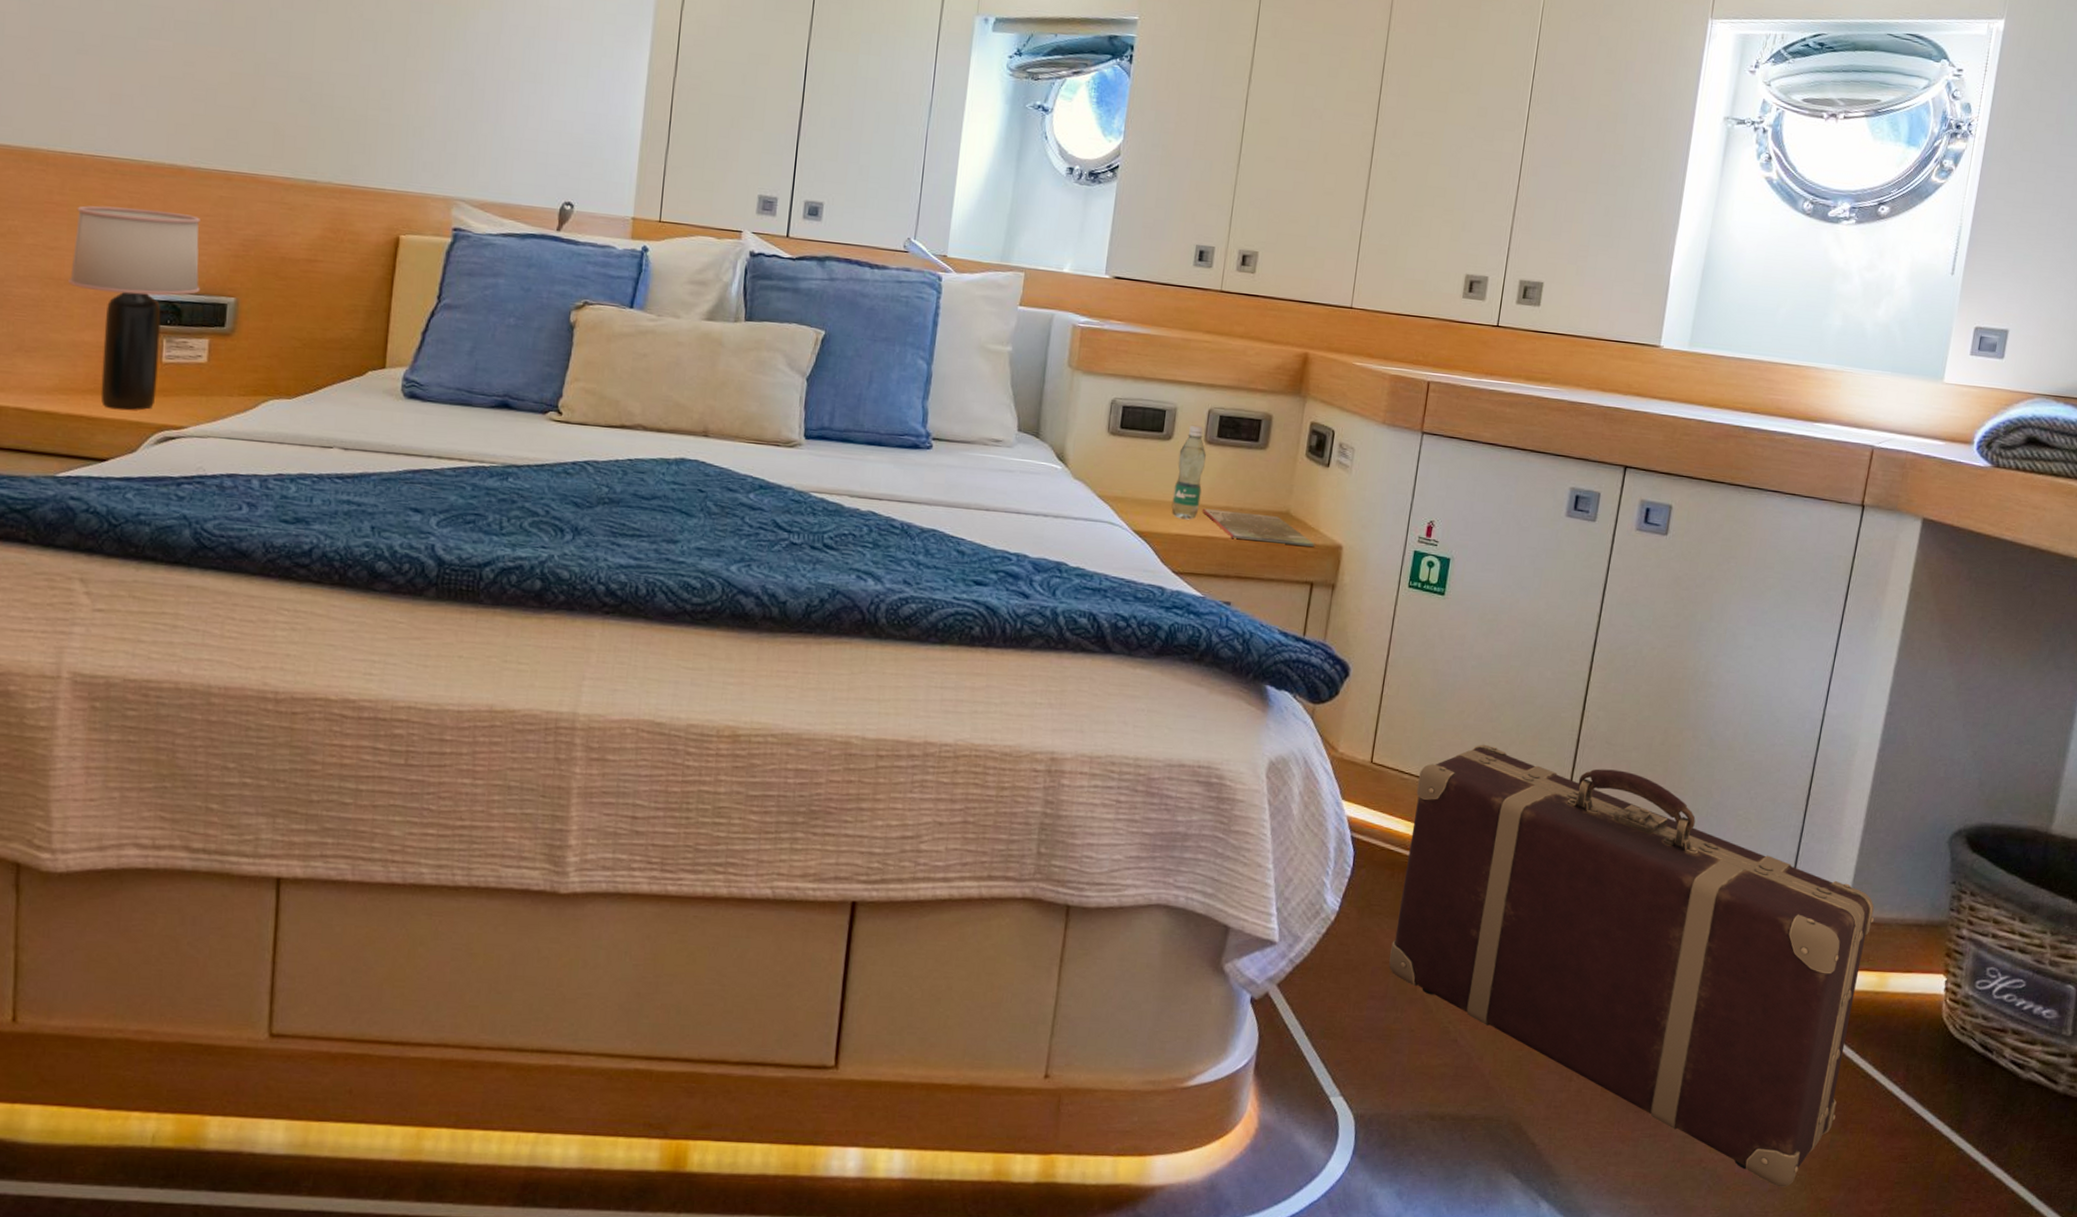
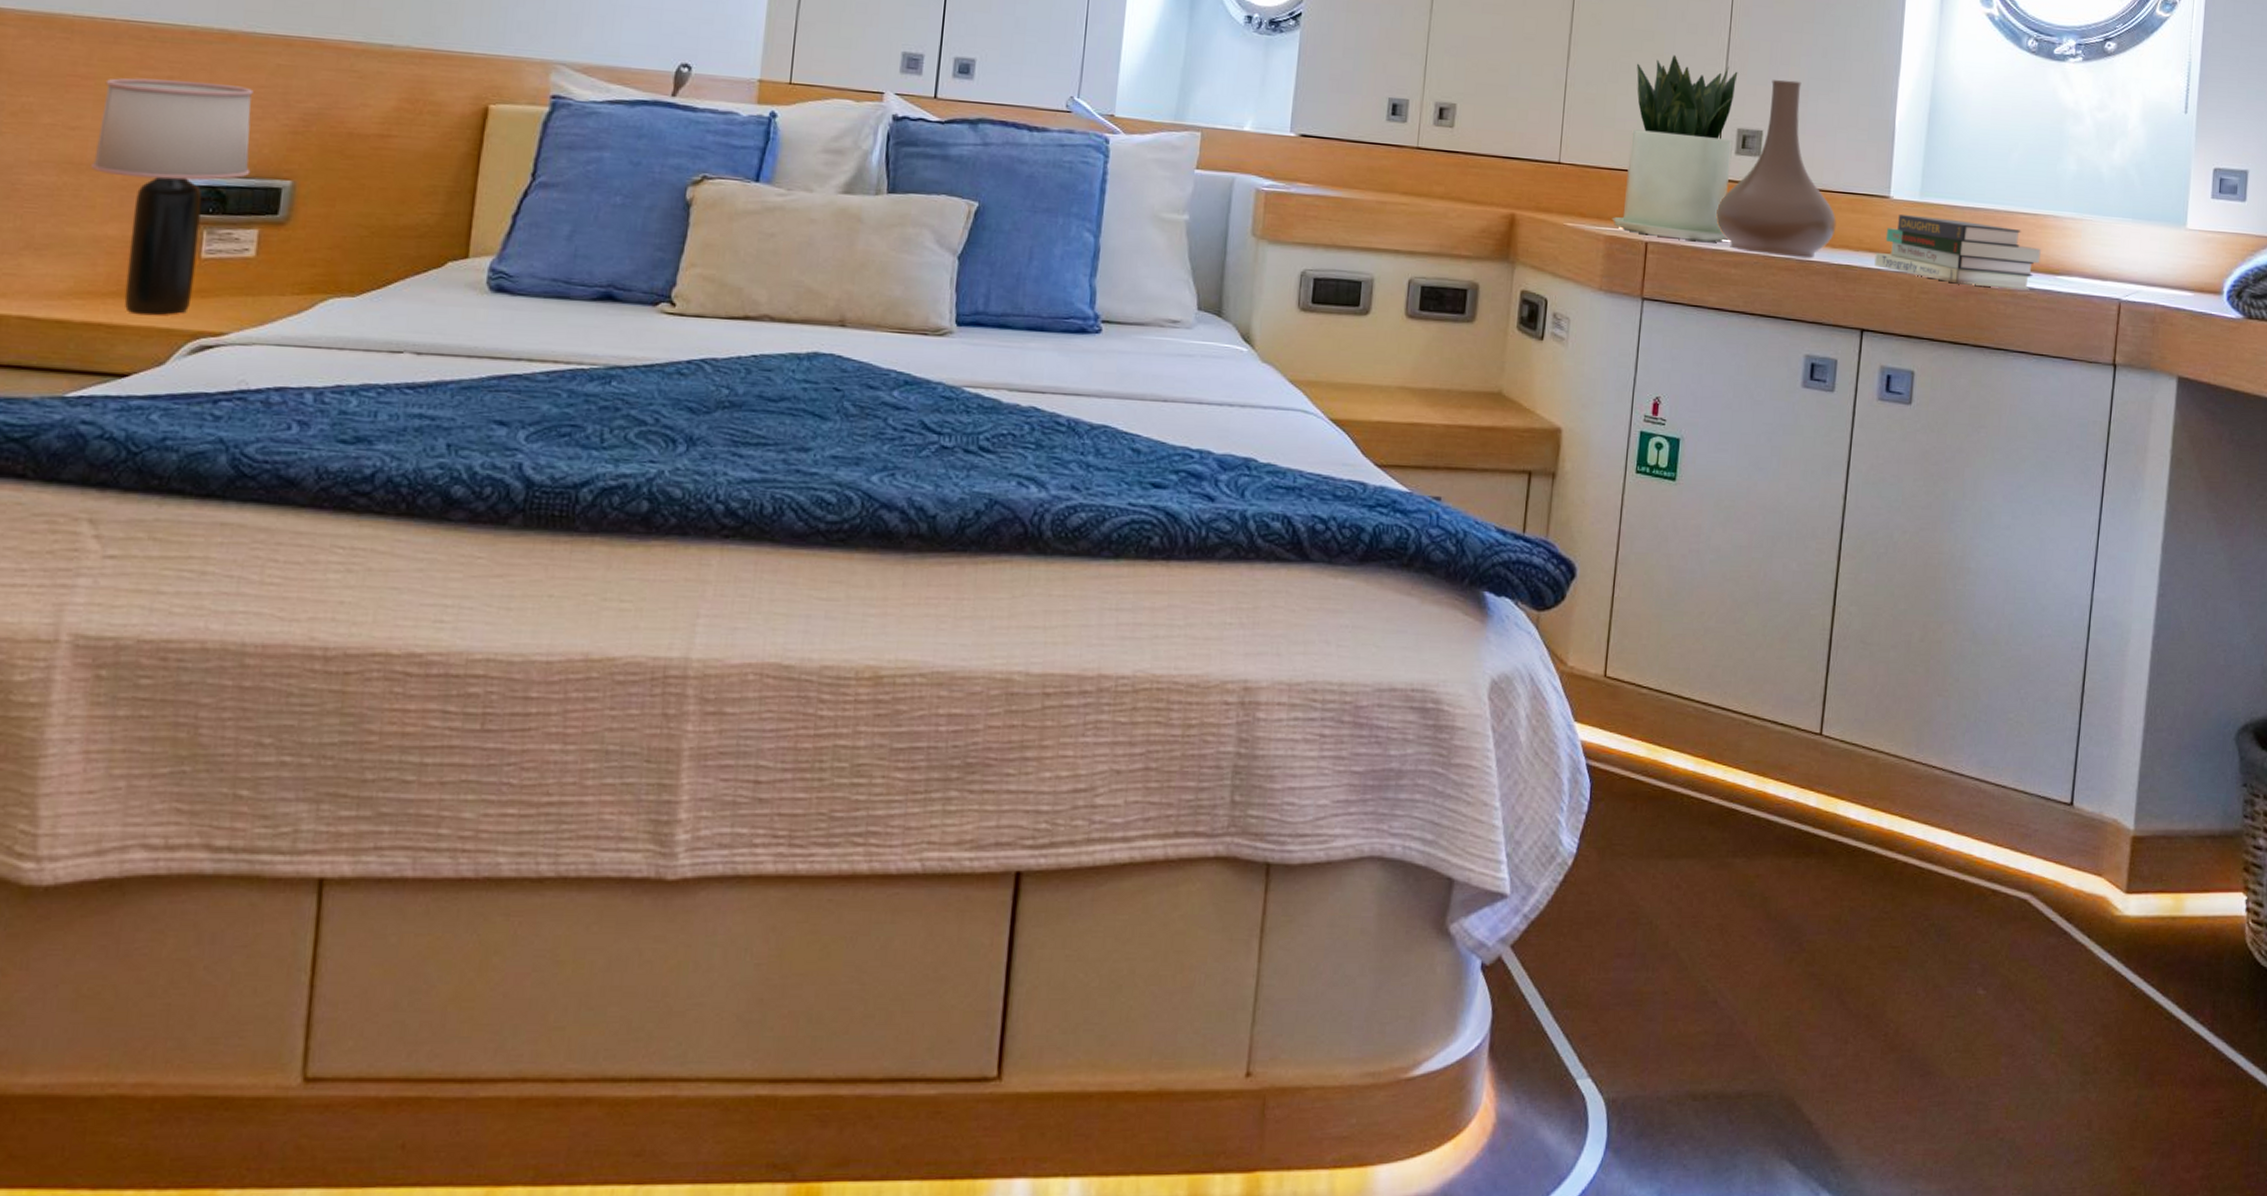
bottle: present [1171,424,1207,520] -> none [1371,297,1409,405]
magazine: present [1202,508,1315,547] -> none [1405,391,1532,430]
suitcase: present [1389,744,1875,1188] -> none [1636,649,2163,1157]
planter: none [1397,211,1523,384] -> present [1611,55,1738,242]
decorative vase: none [1495,235,1608,401] -> present [1716,79,1837,259]
books: none [1641,363,1801,435] -> present [1874,215,2041,291]

